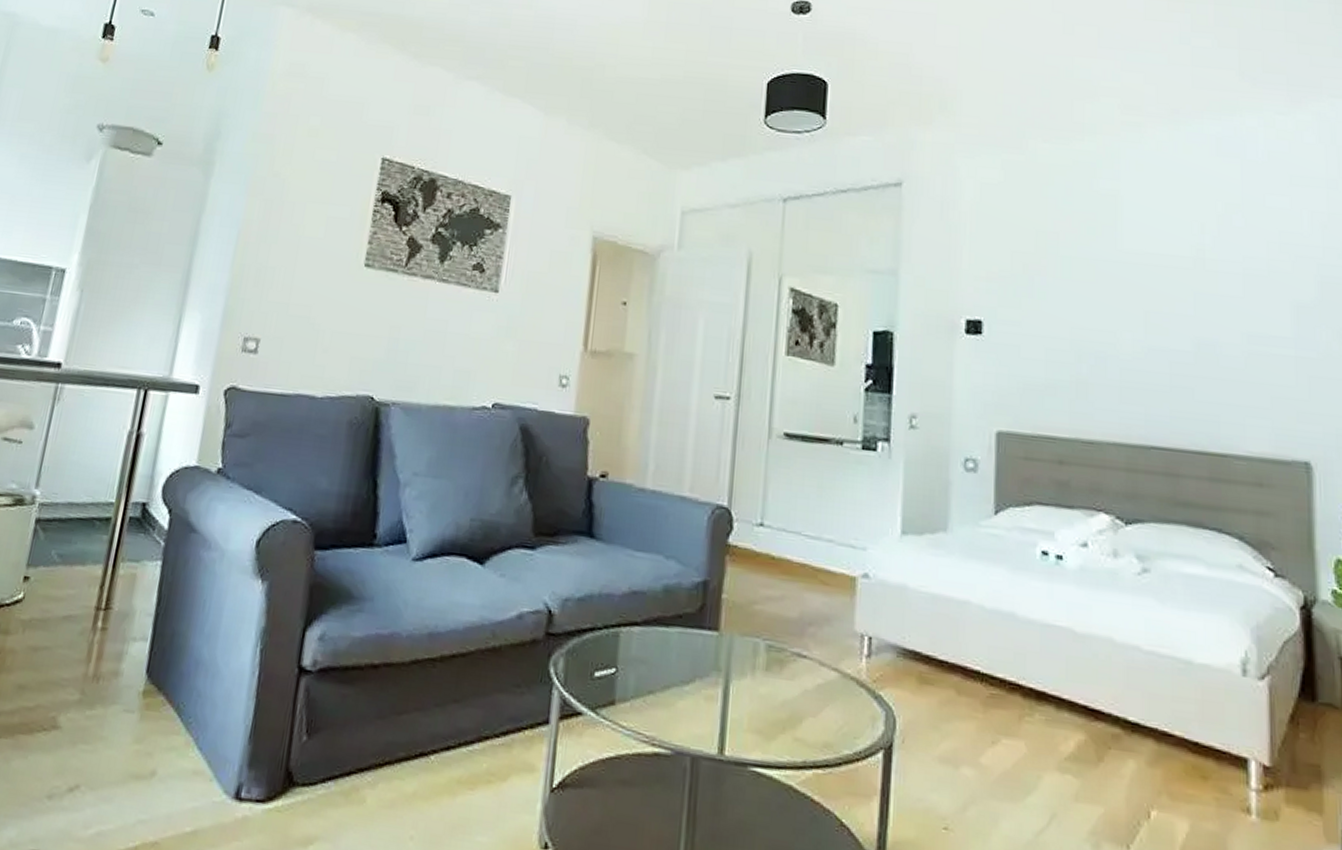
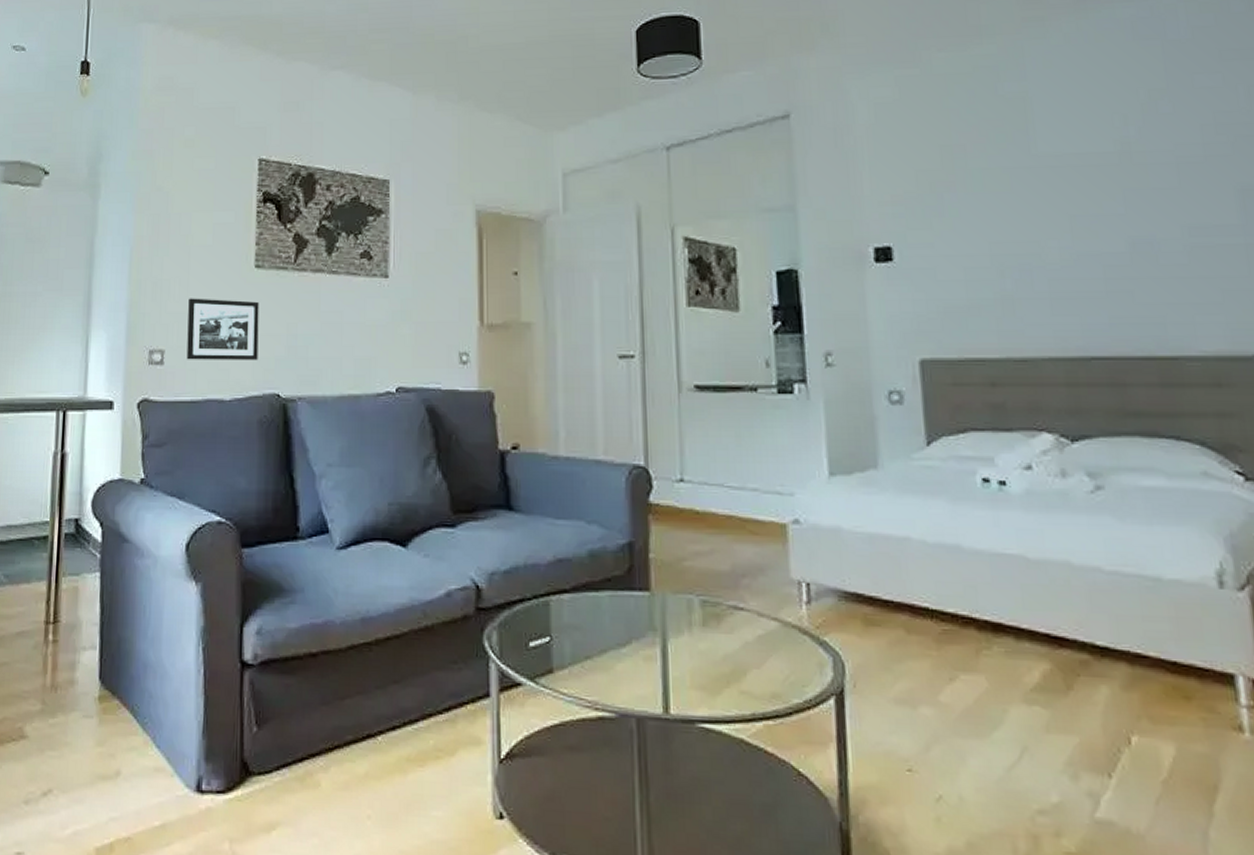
picture frame: none [282,289,365,360] -> present [186,298,259,360]

